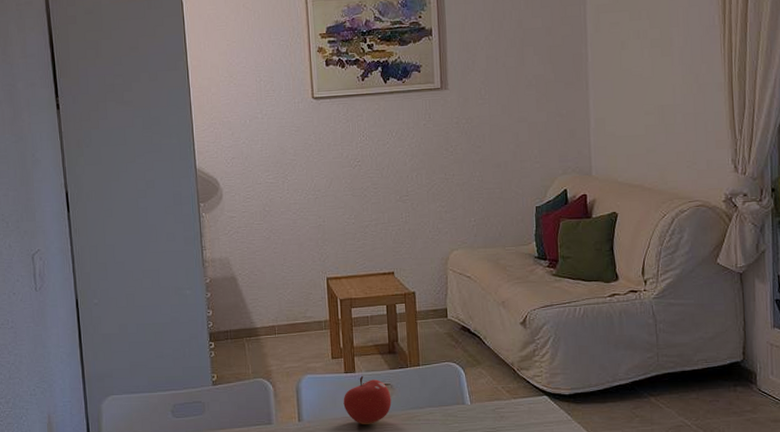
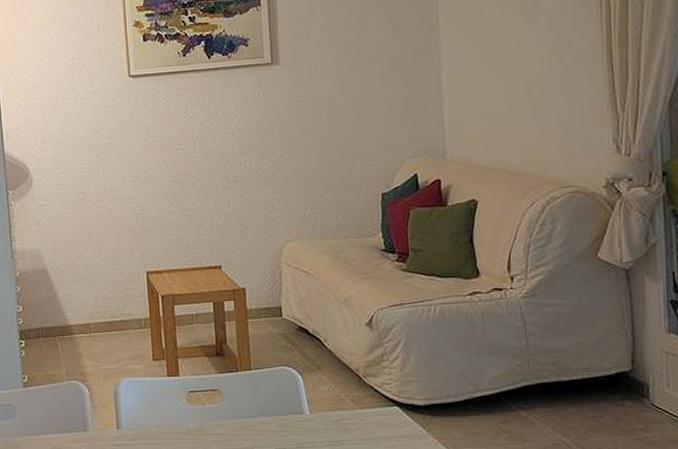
fruit: present [343,376,392,425] -> none [166,380,220,435]

